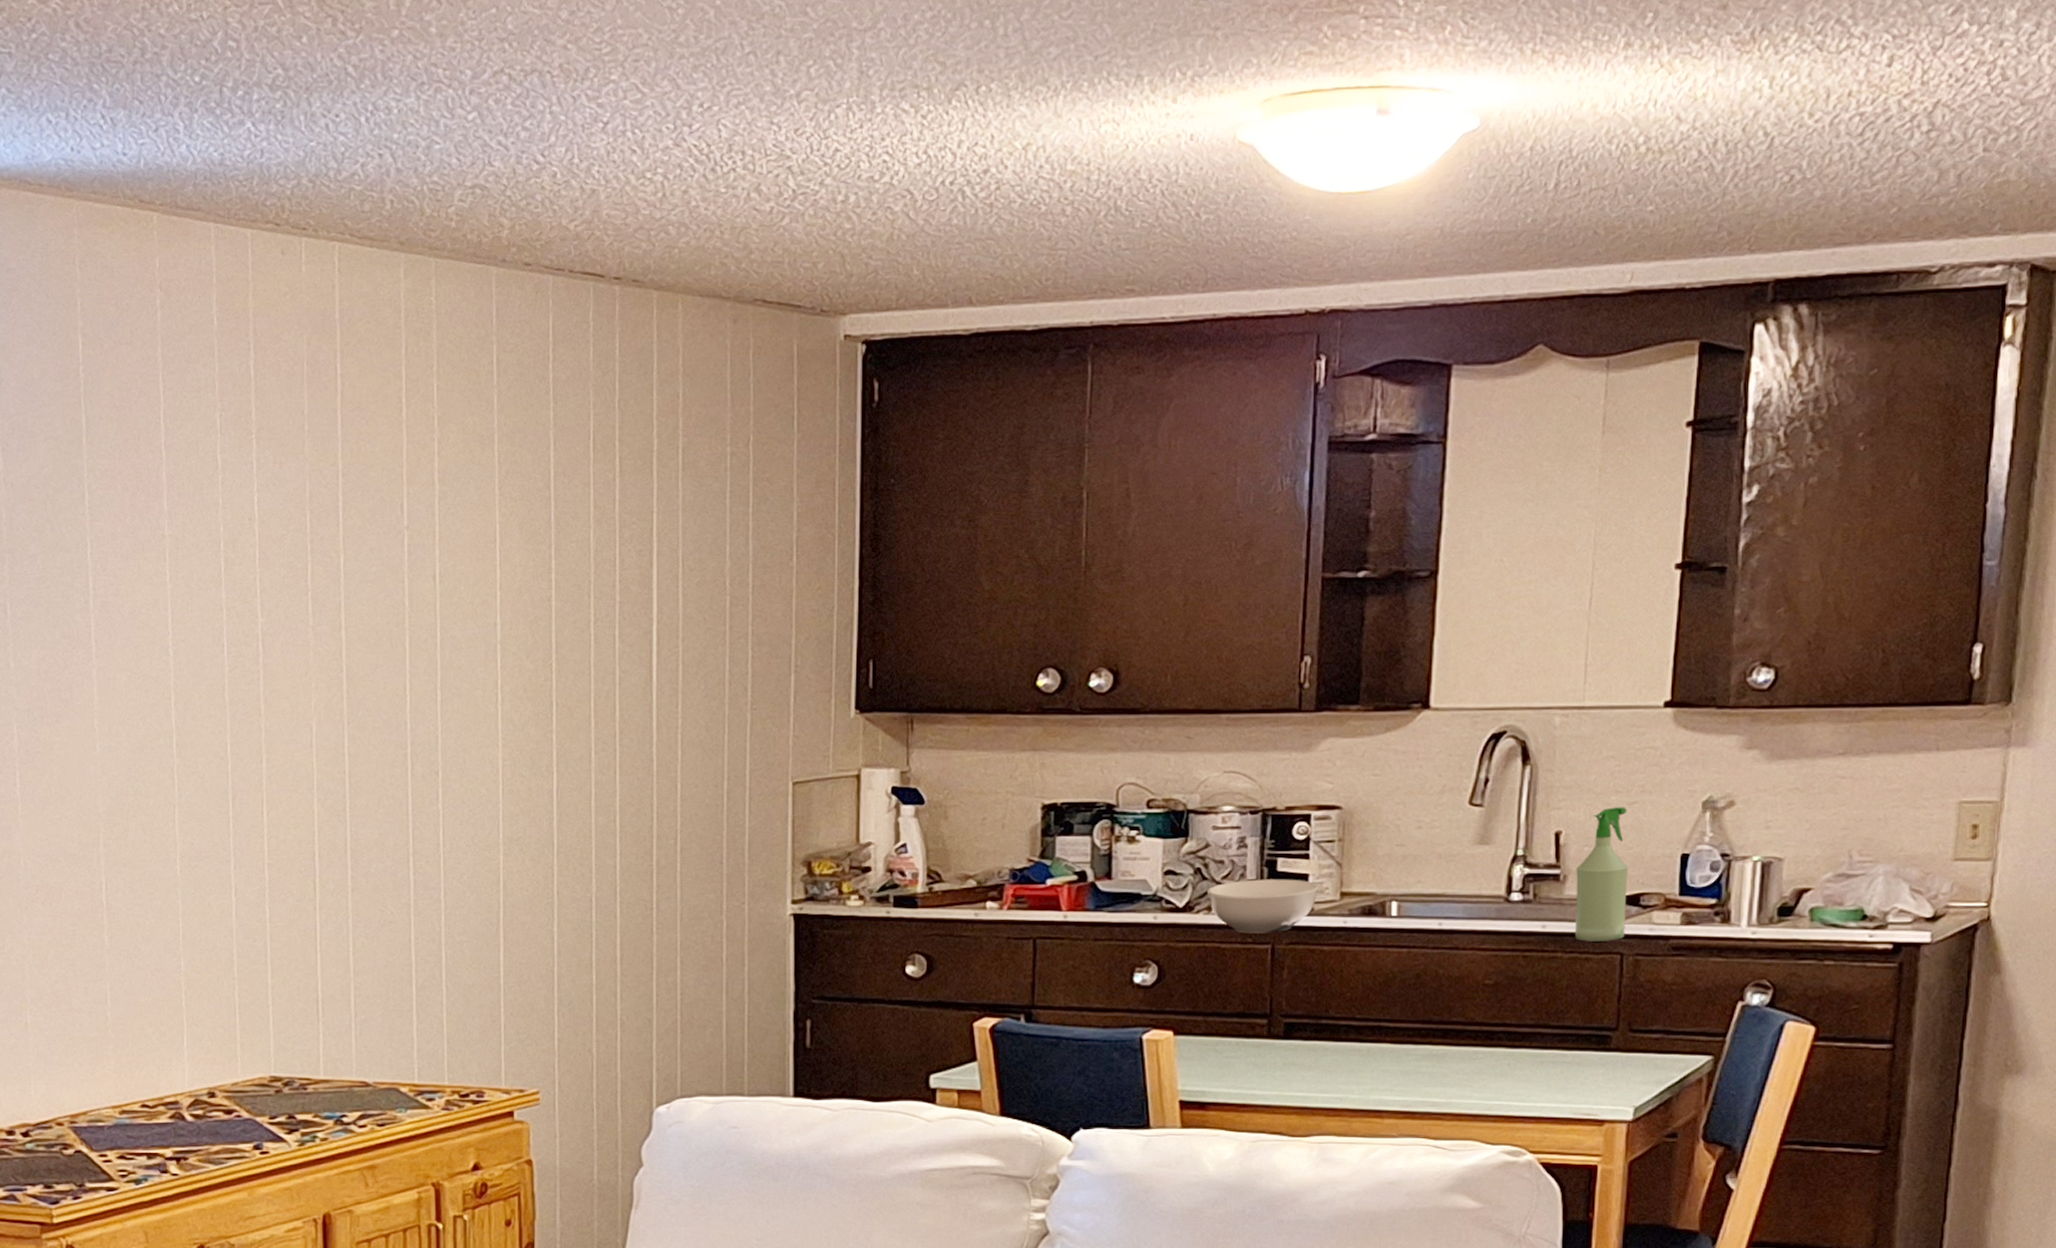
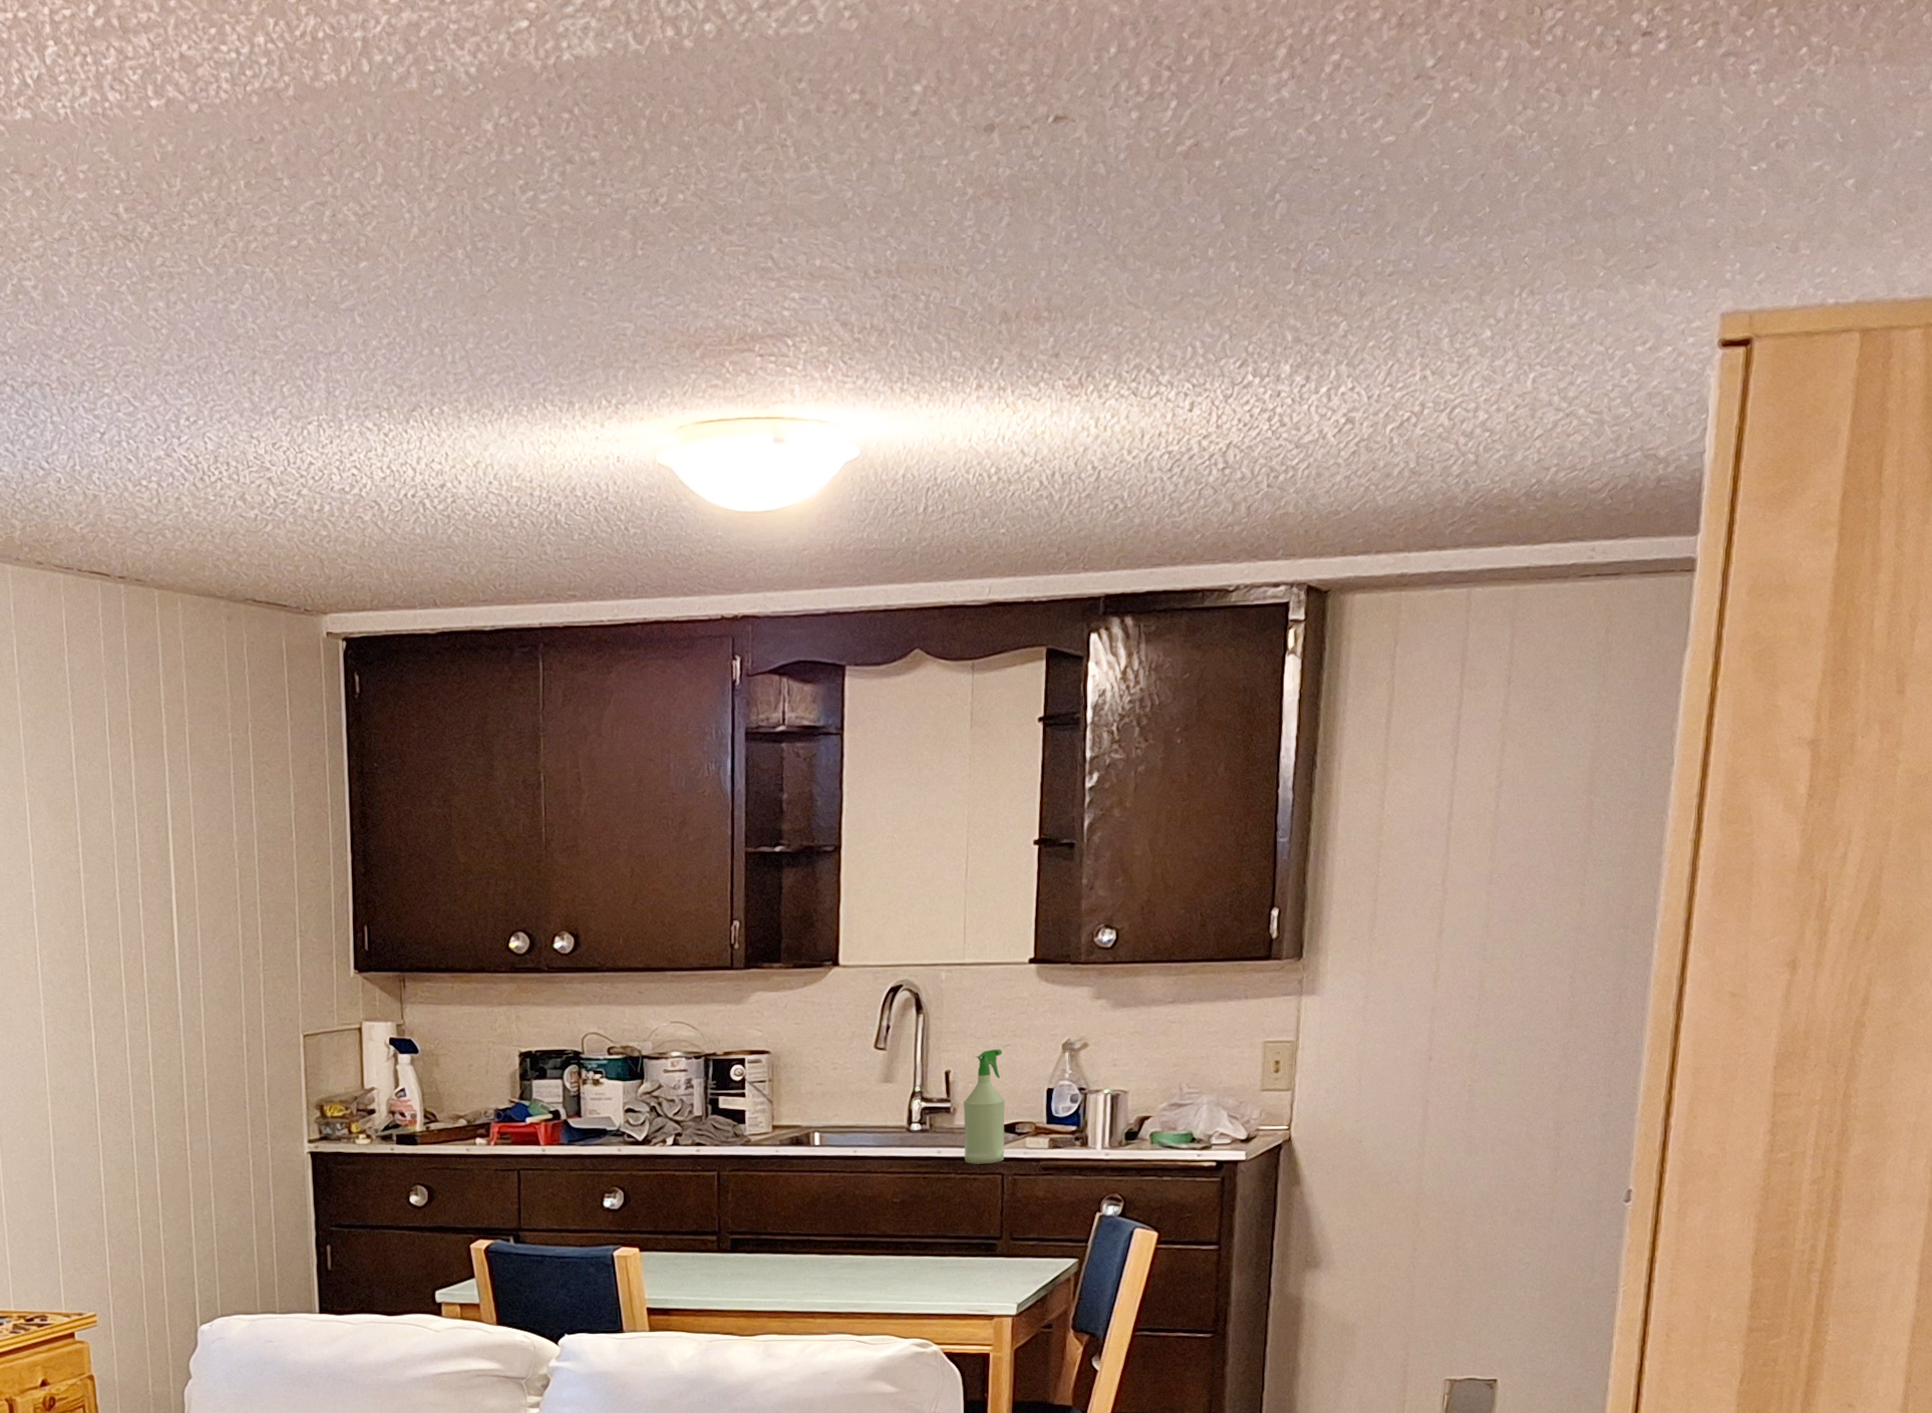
bowl: present [1207,879,1319,934] -> none [662,1114,755,1162]

